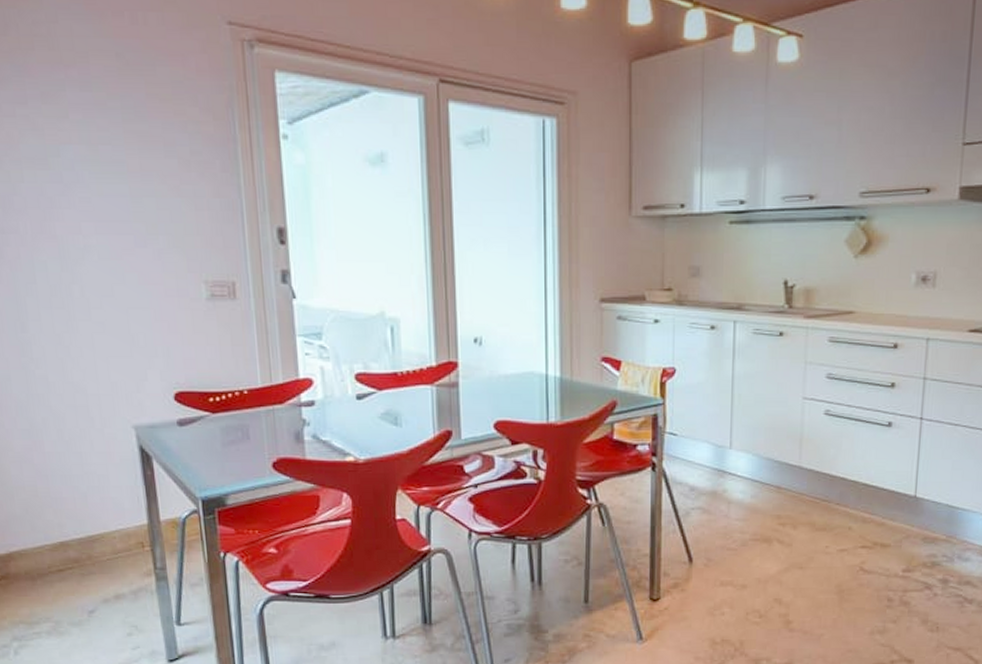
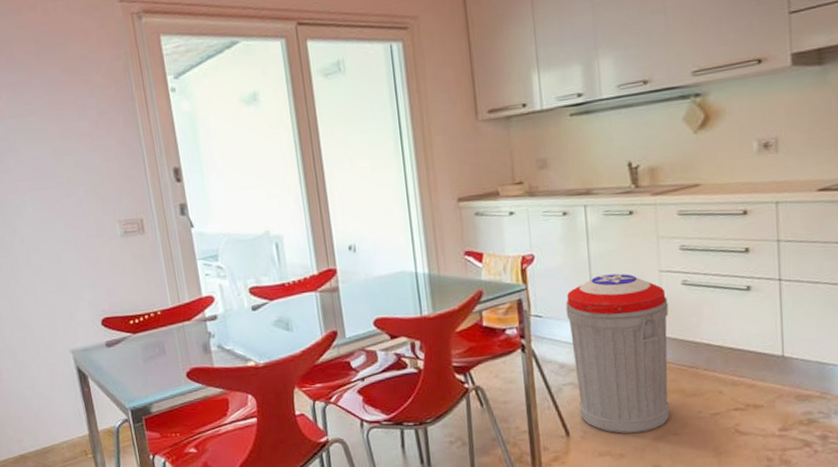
trash can: none [703,396,808,565] -> present [565,273,670,434]

